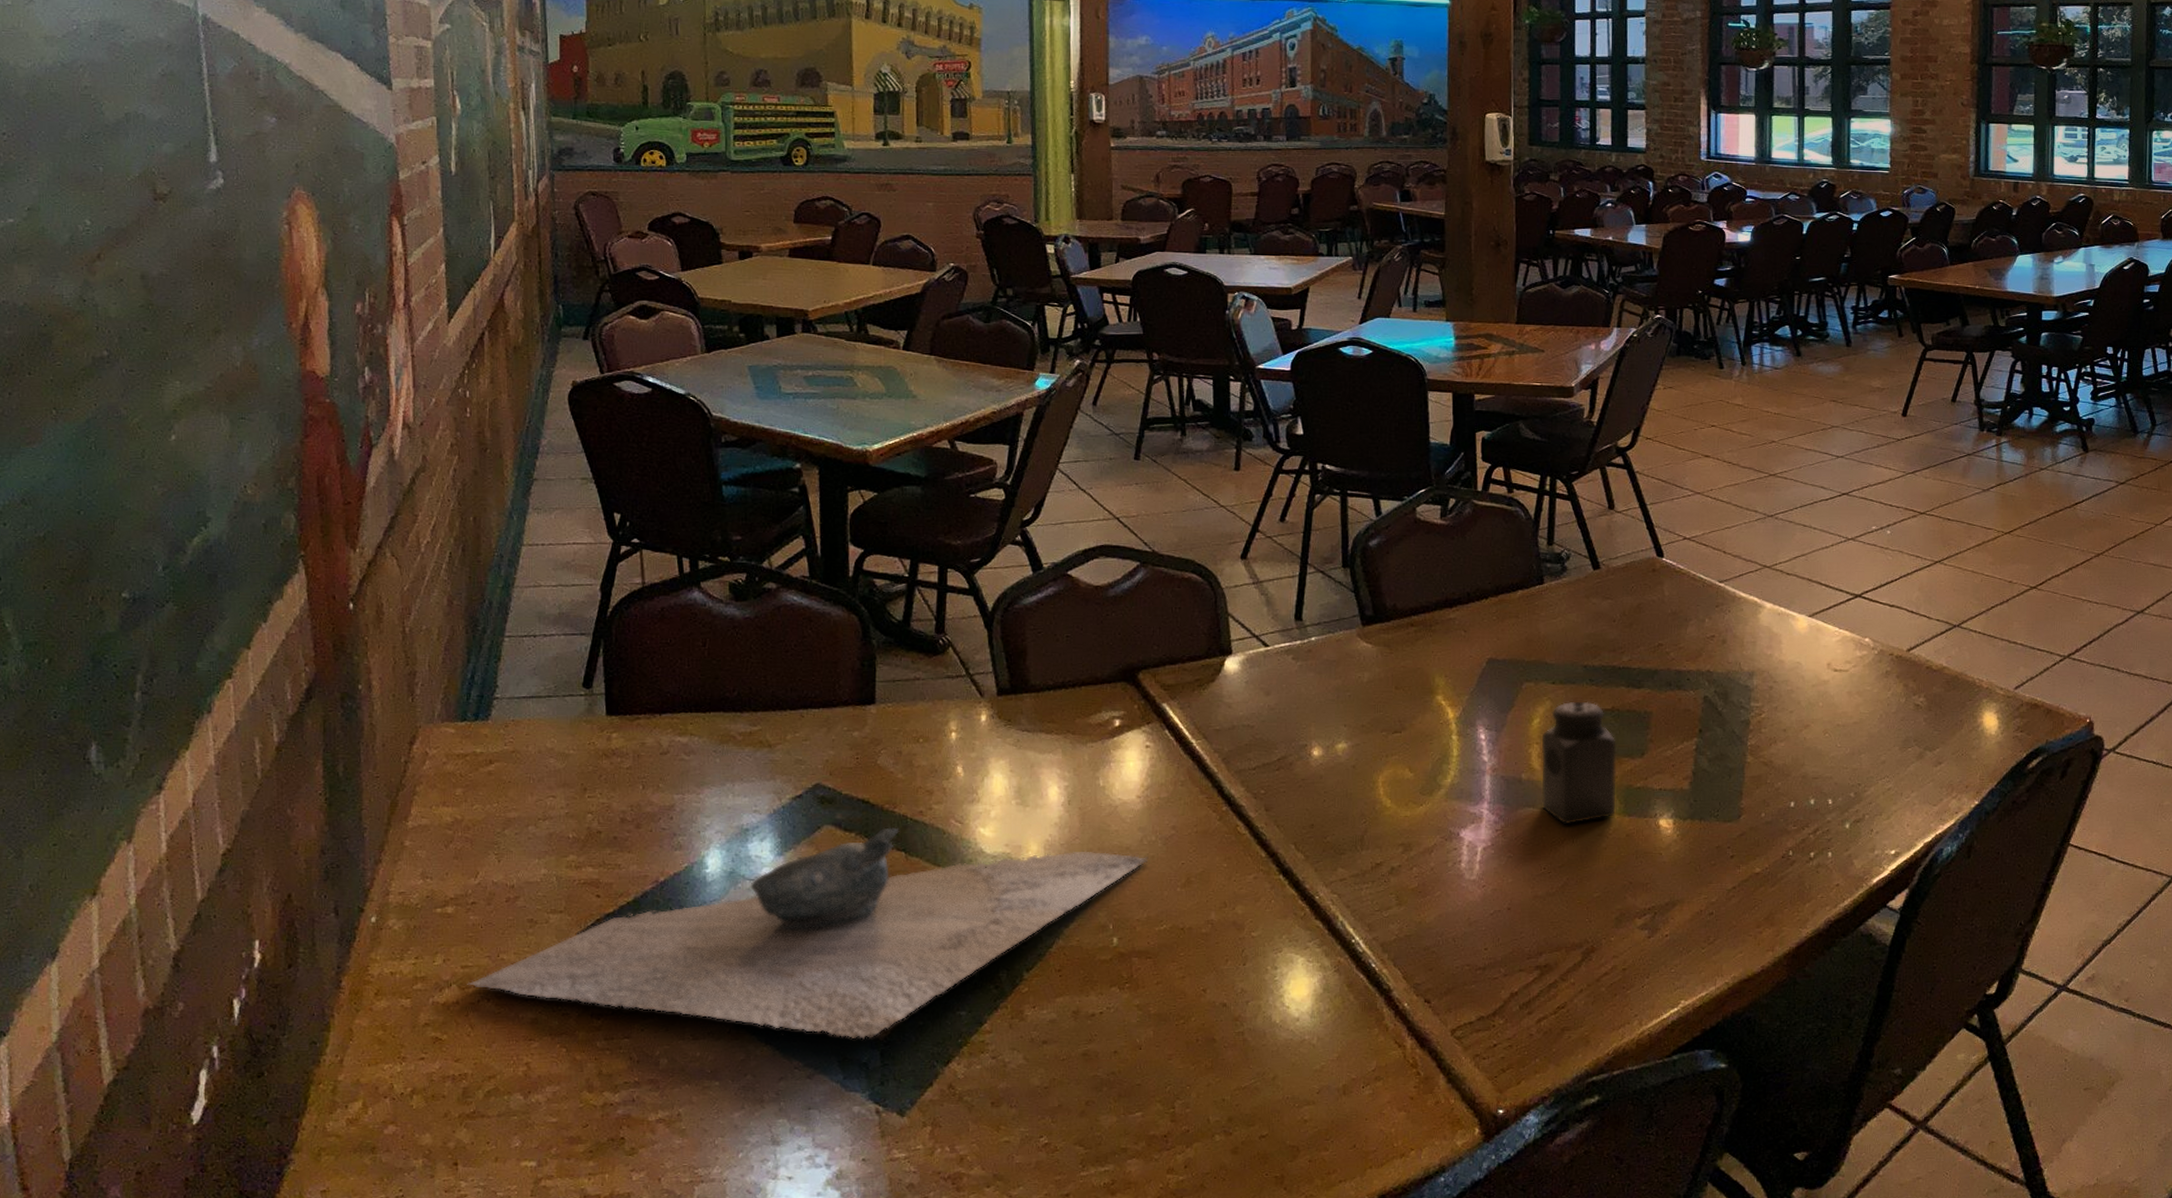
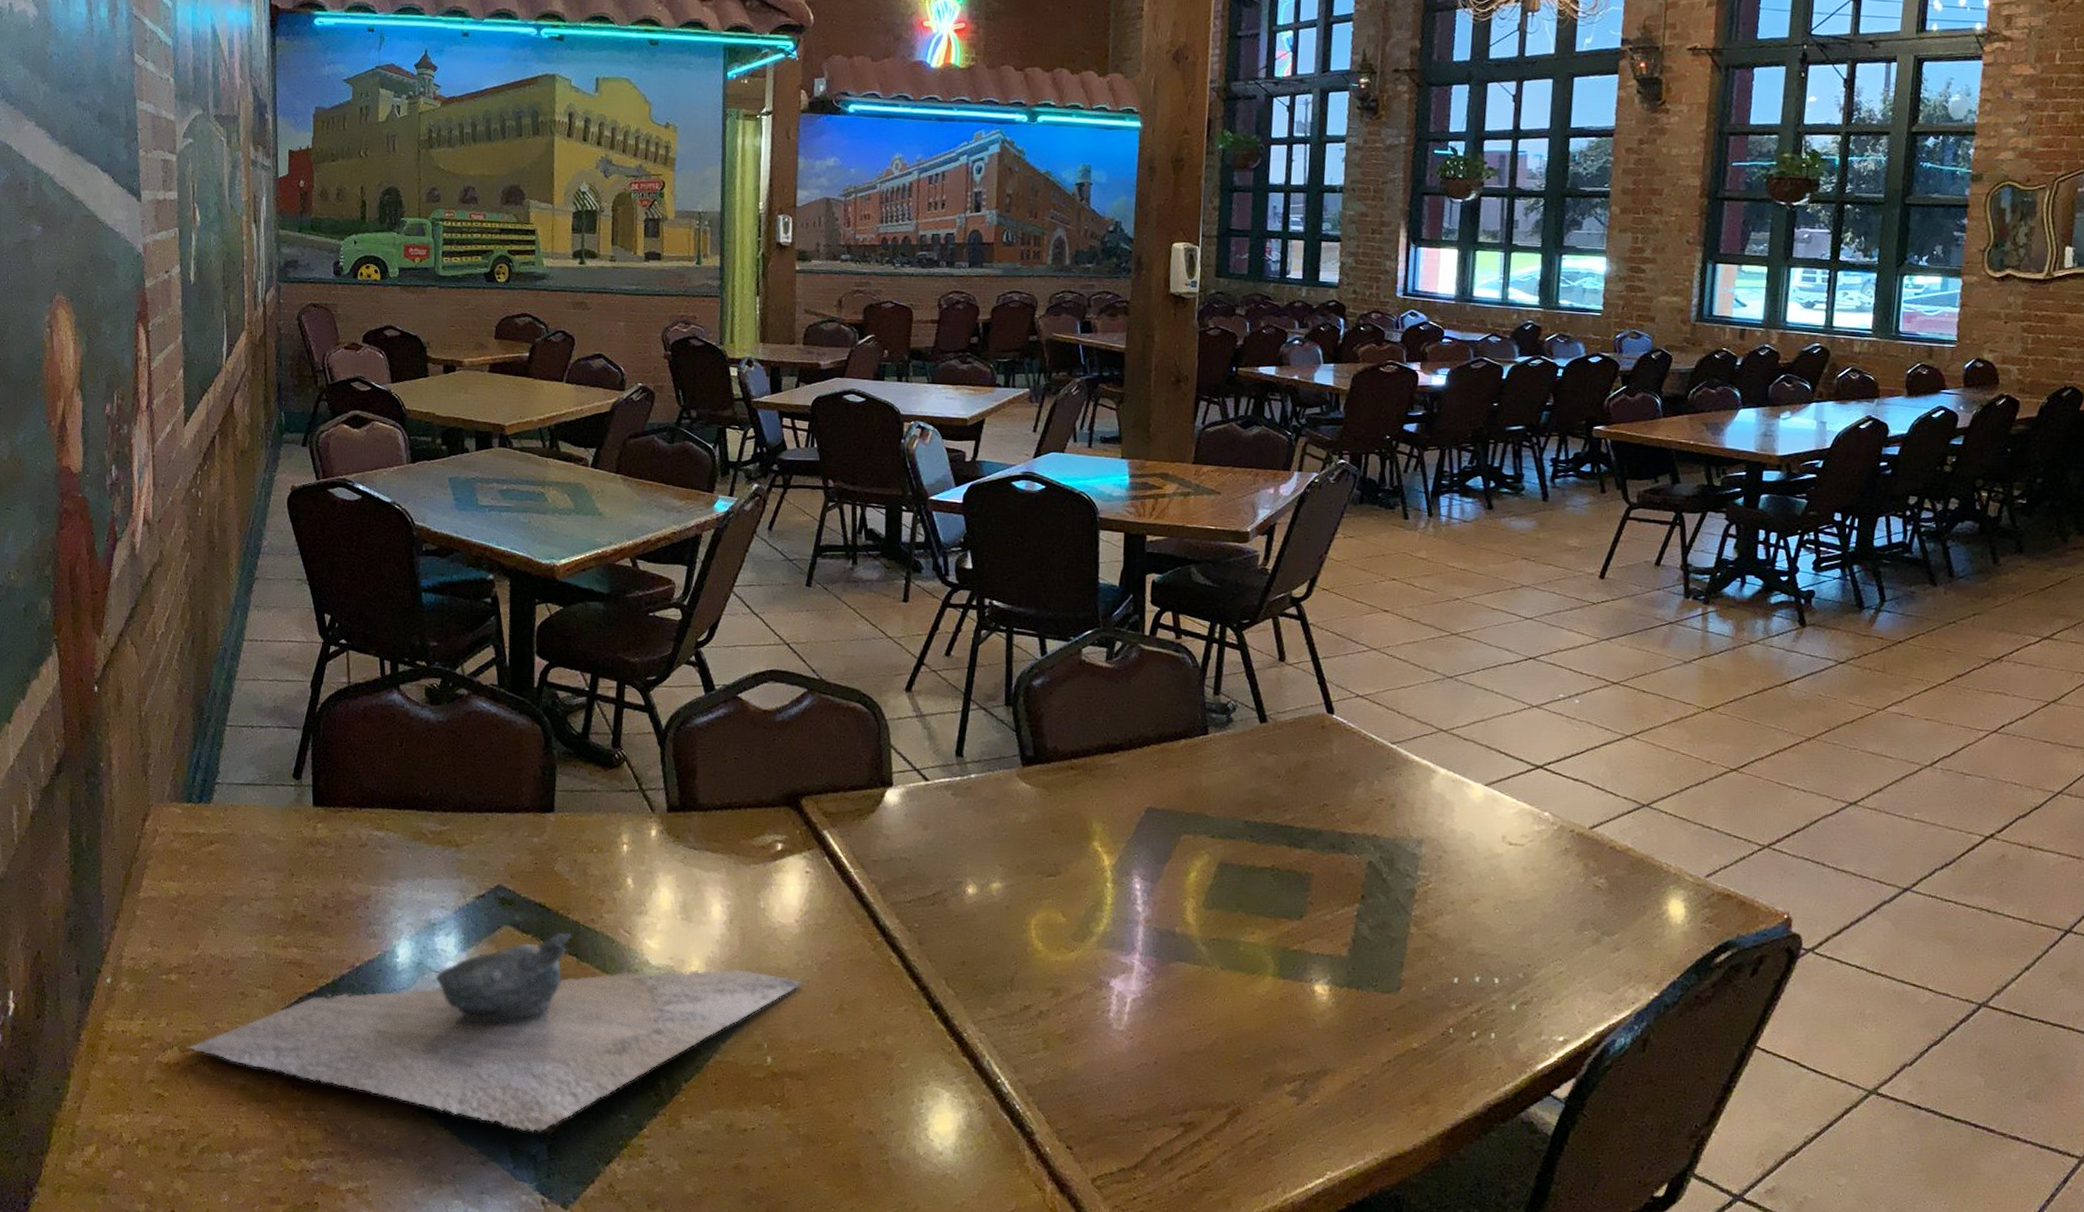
salt shaker: present [1541,701,1617,825] -> none [1194,857,1275,983]

